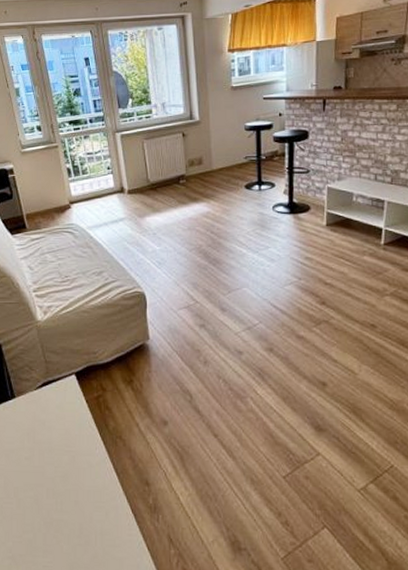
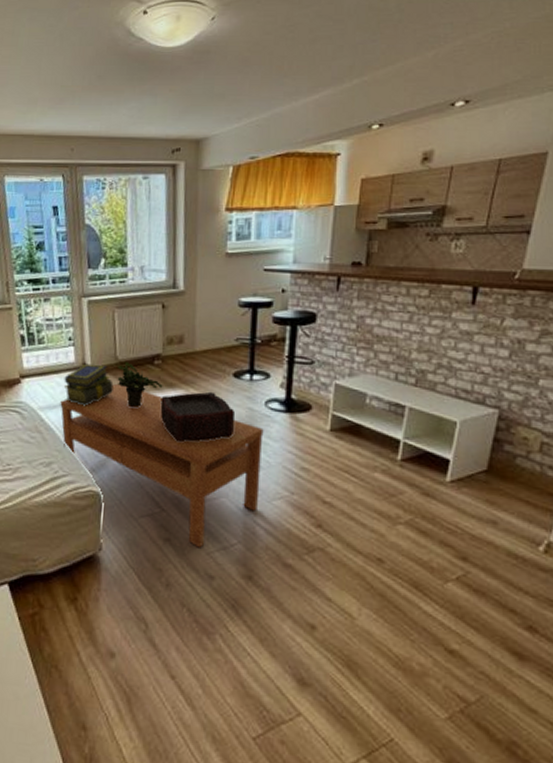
coffee table: none [105,202,274,330] -> present [60,383,264,548]
stack of books: none [106,187,148,223] -> present [64,363,114,406]
potted plant: none [150,183,189,220] -> present [117,362,163,407]
decorative container: none [187,202,250,246] -> present [160,391,236,443]

